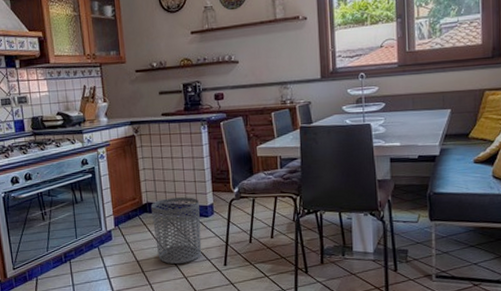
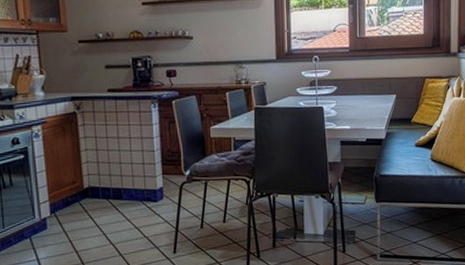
waste bin: present [150,197,202,265] -> none [93,180,150,254]

